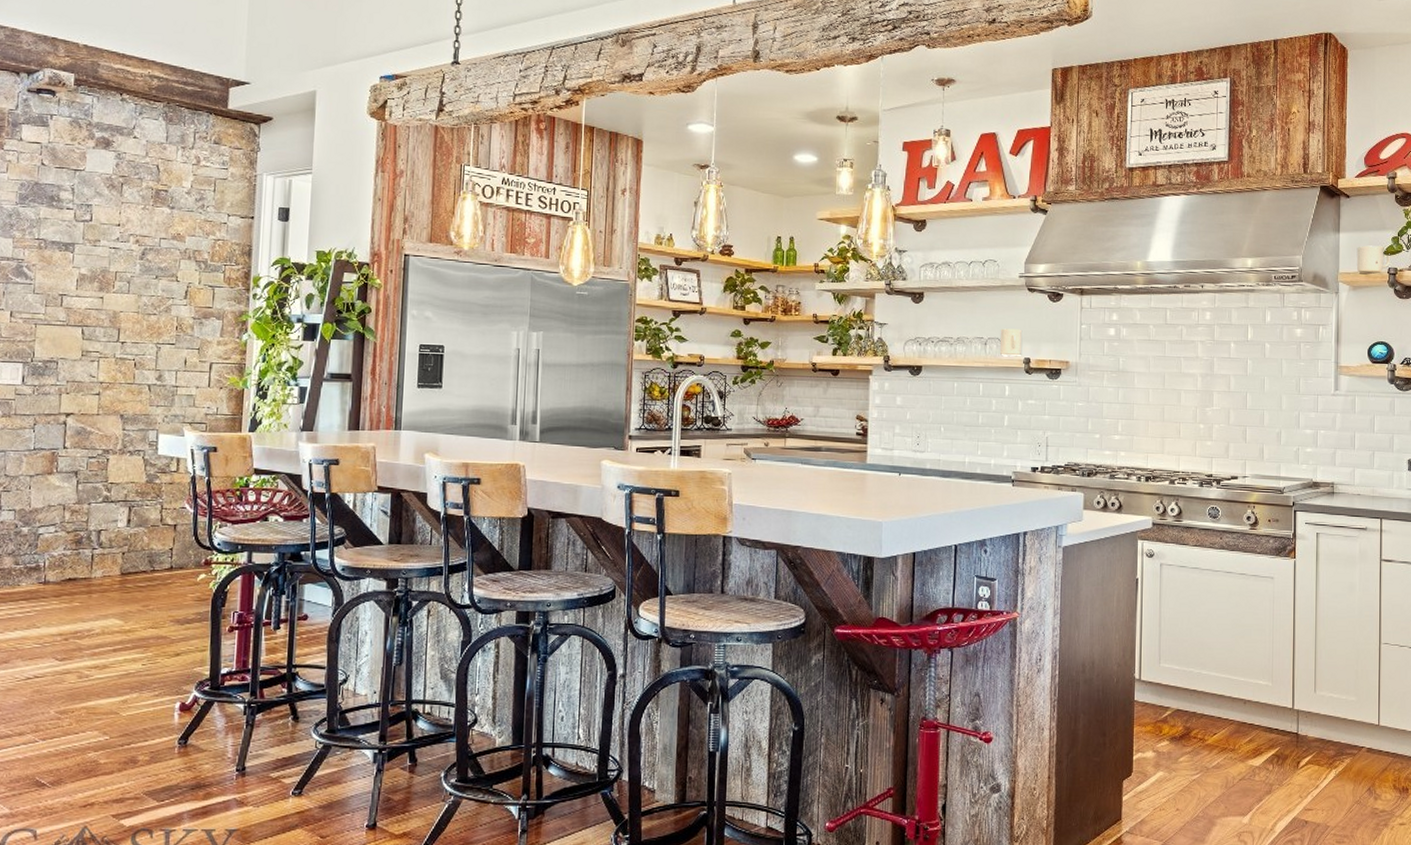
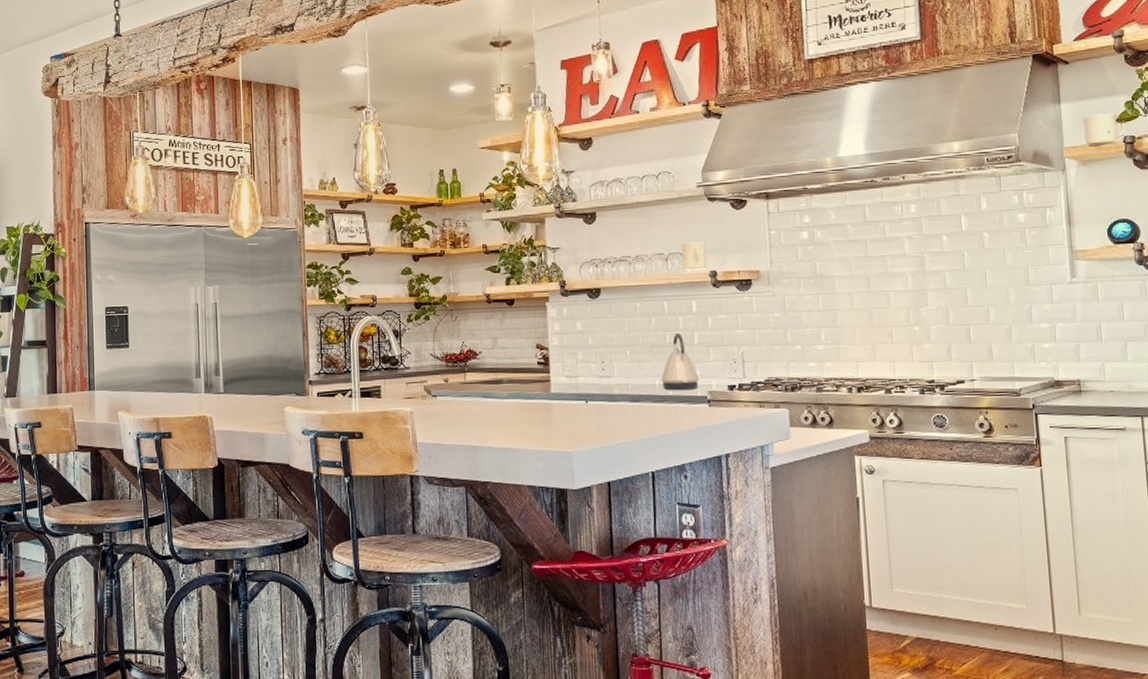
kettle: none [971,414,1006,470] -> present [661,332,700,391]

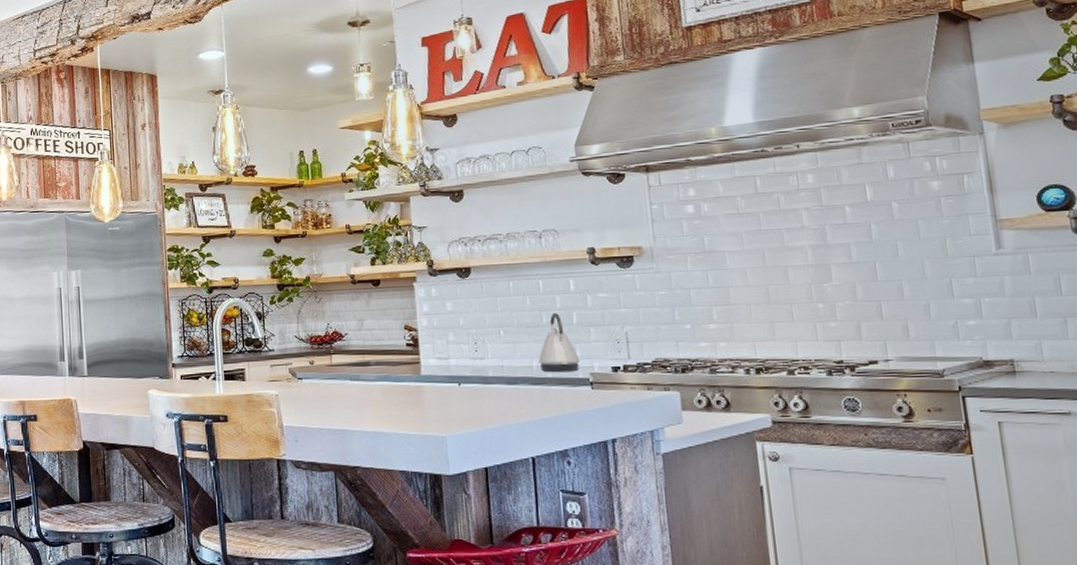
cup: present [681,241,706,270] -> none [555,217,583,248]
mug: present [1082,113,1126,146] -> none [1001,71,1053,107]

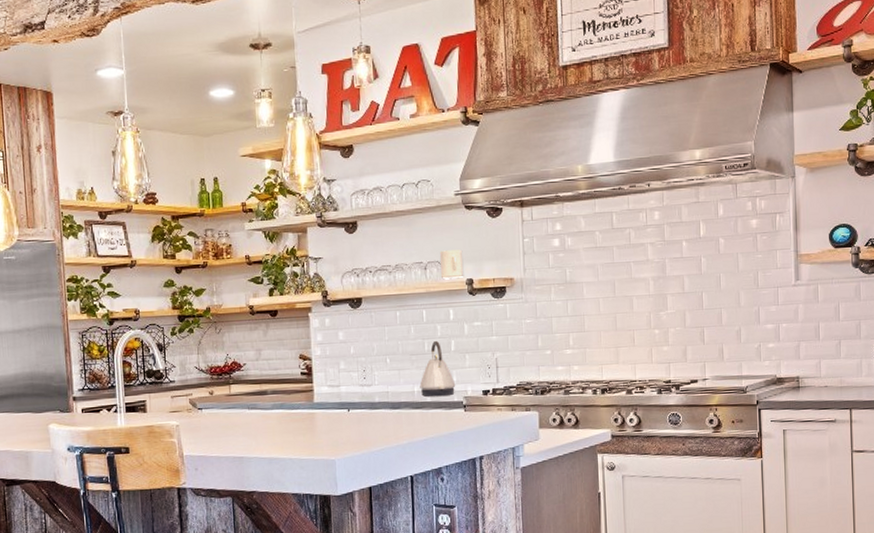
cup: none [555,217,583,248] -> present [439,249,463,279]

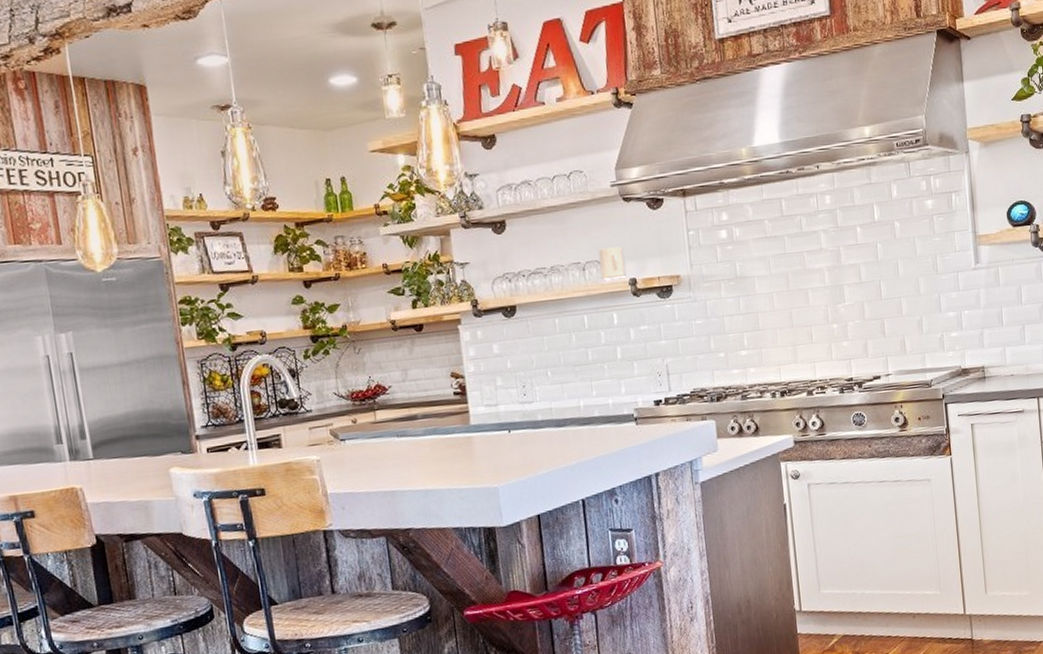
kettle: present [420,340,456,398] -> none [585,348,625,412]

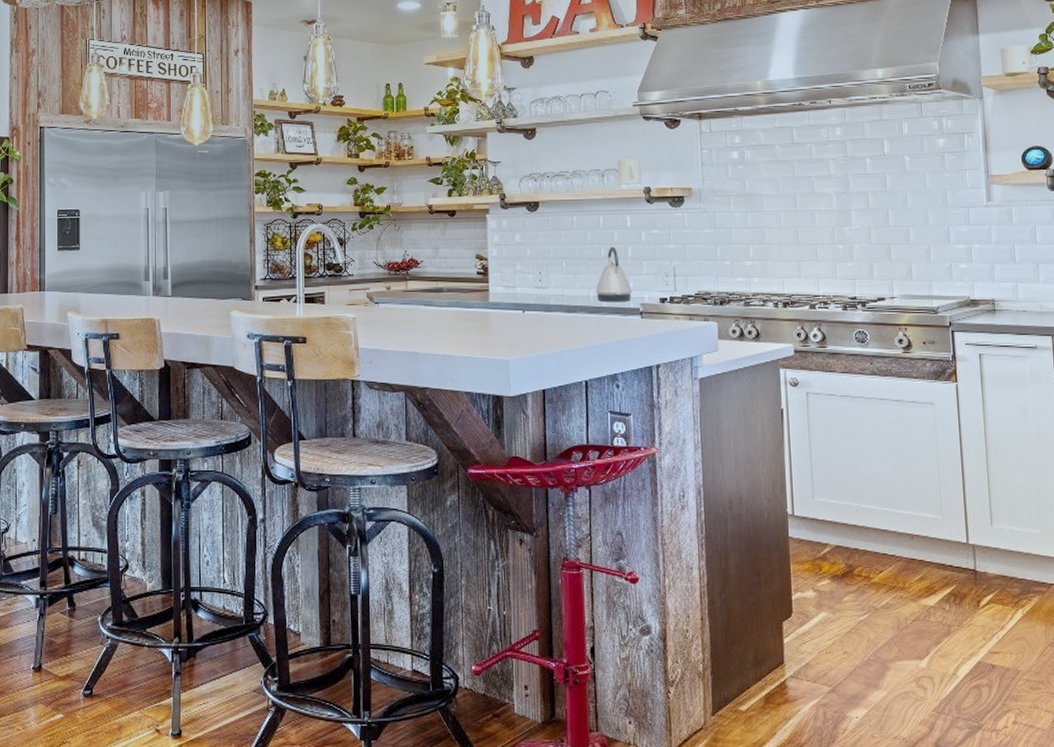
kettle: none [585,348,625,412] -> present [596,246,633,303]
mug: none [984,91,1023,126] -> present [999,45,1040,75]

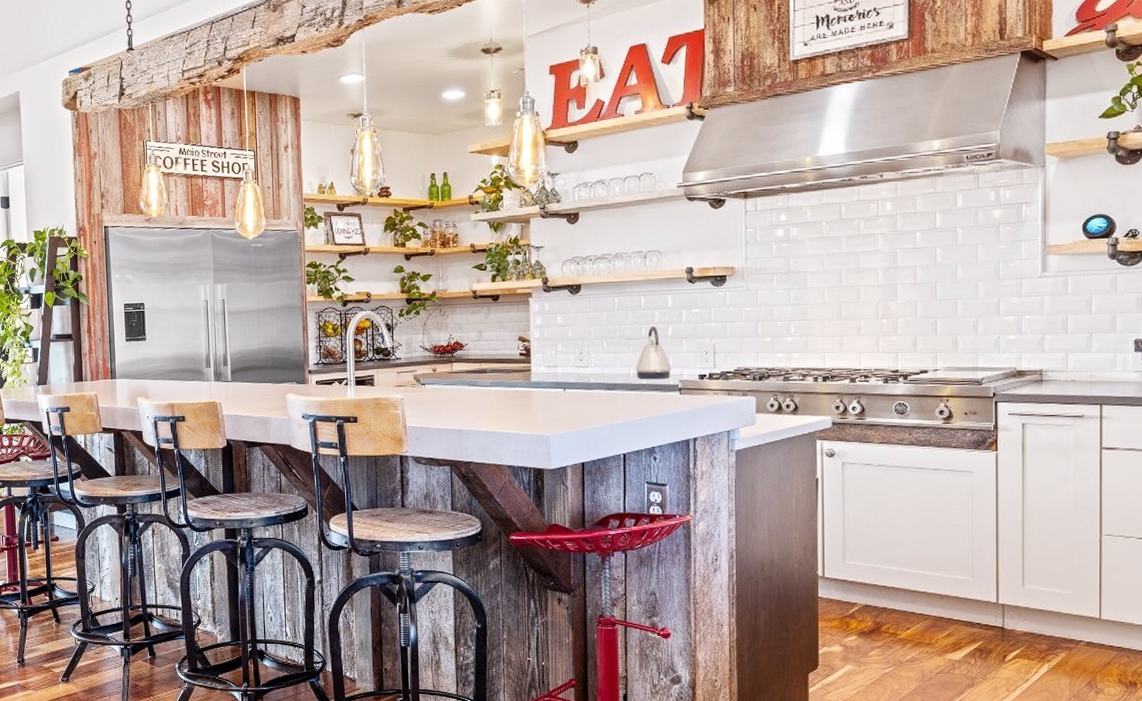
cup: present [617,158,641,186] -> none [659,239,684,267]
mug: present [999,45,1040,75] -> none [1067,109,1111,142]

